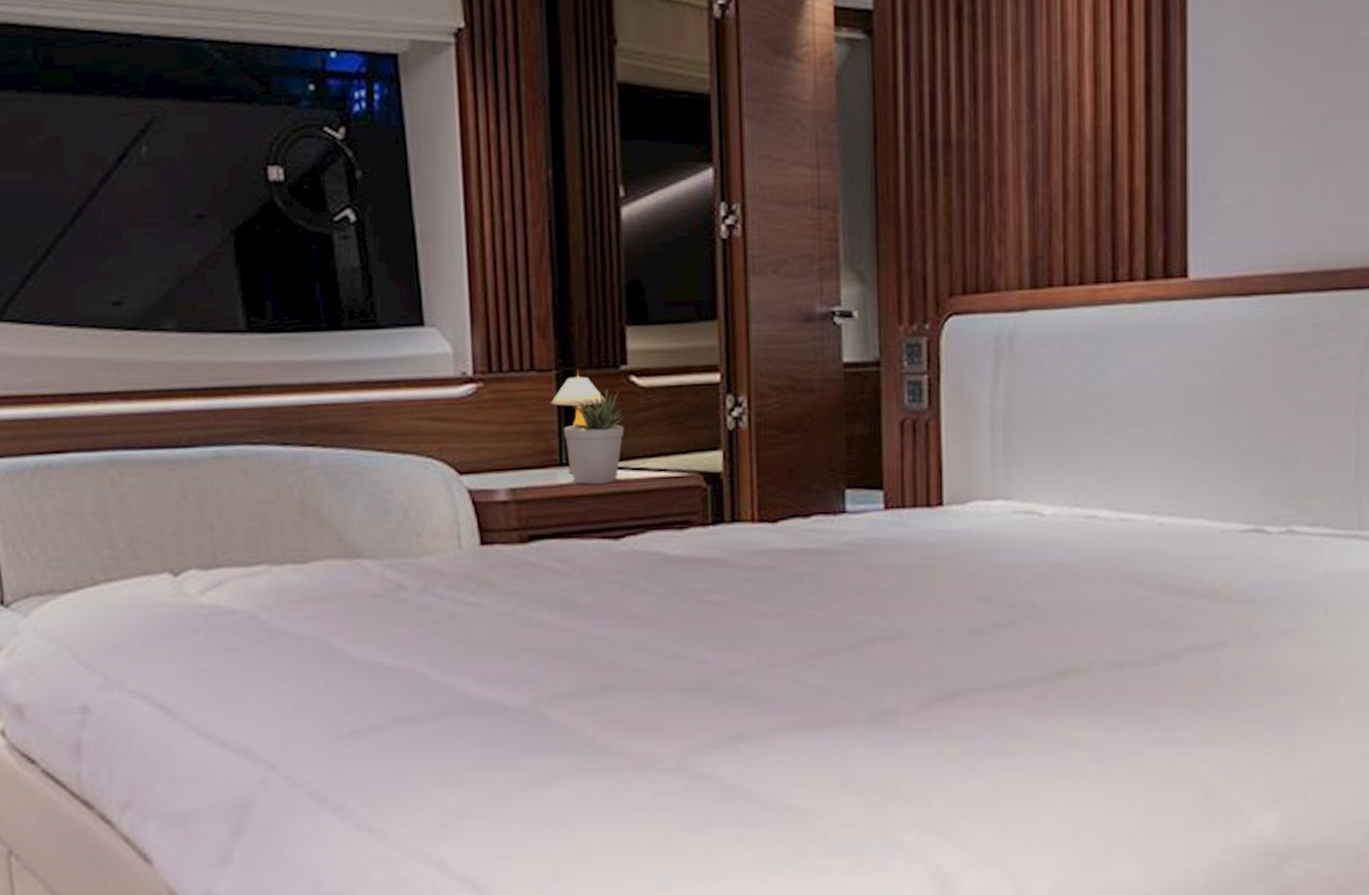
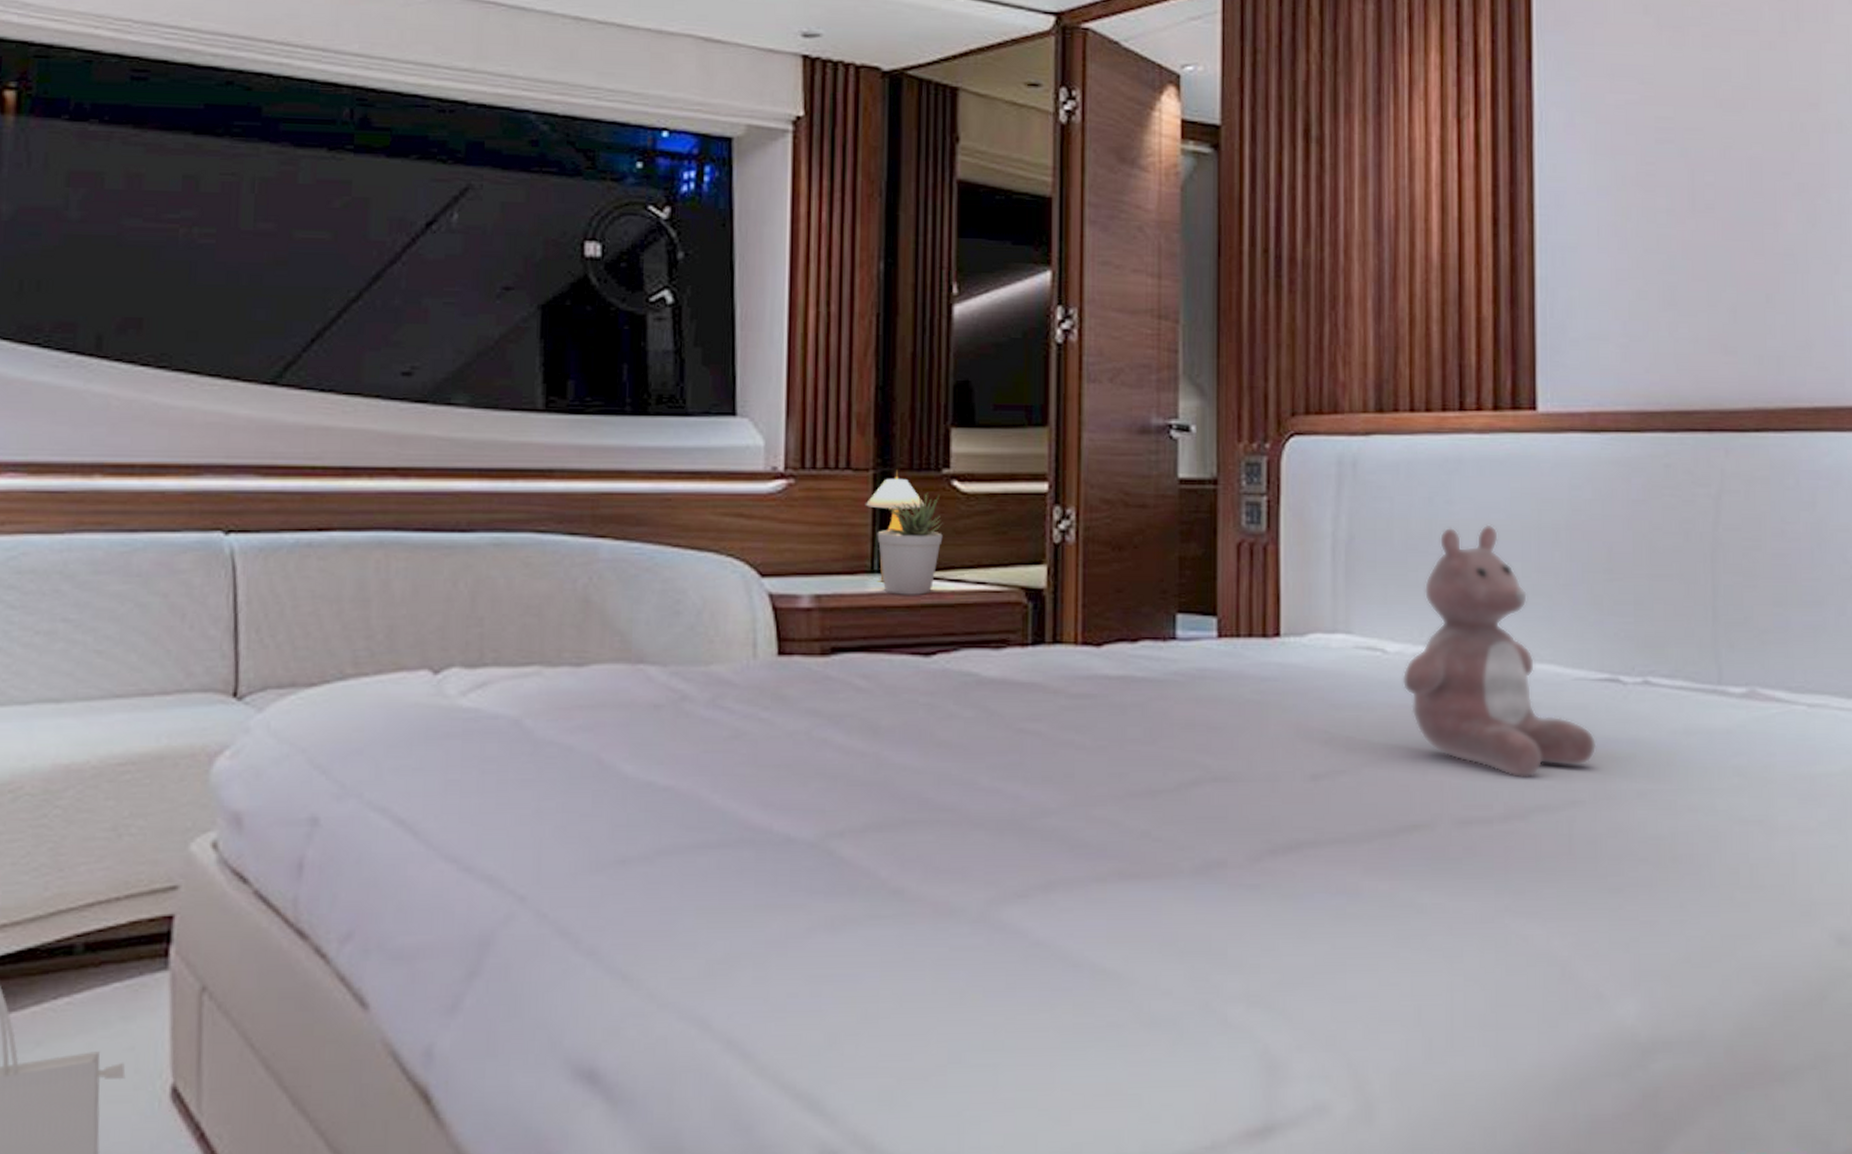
stuffed animal: none [1058,390,1242,624] -> present [1402,524,1597,778]

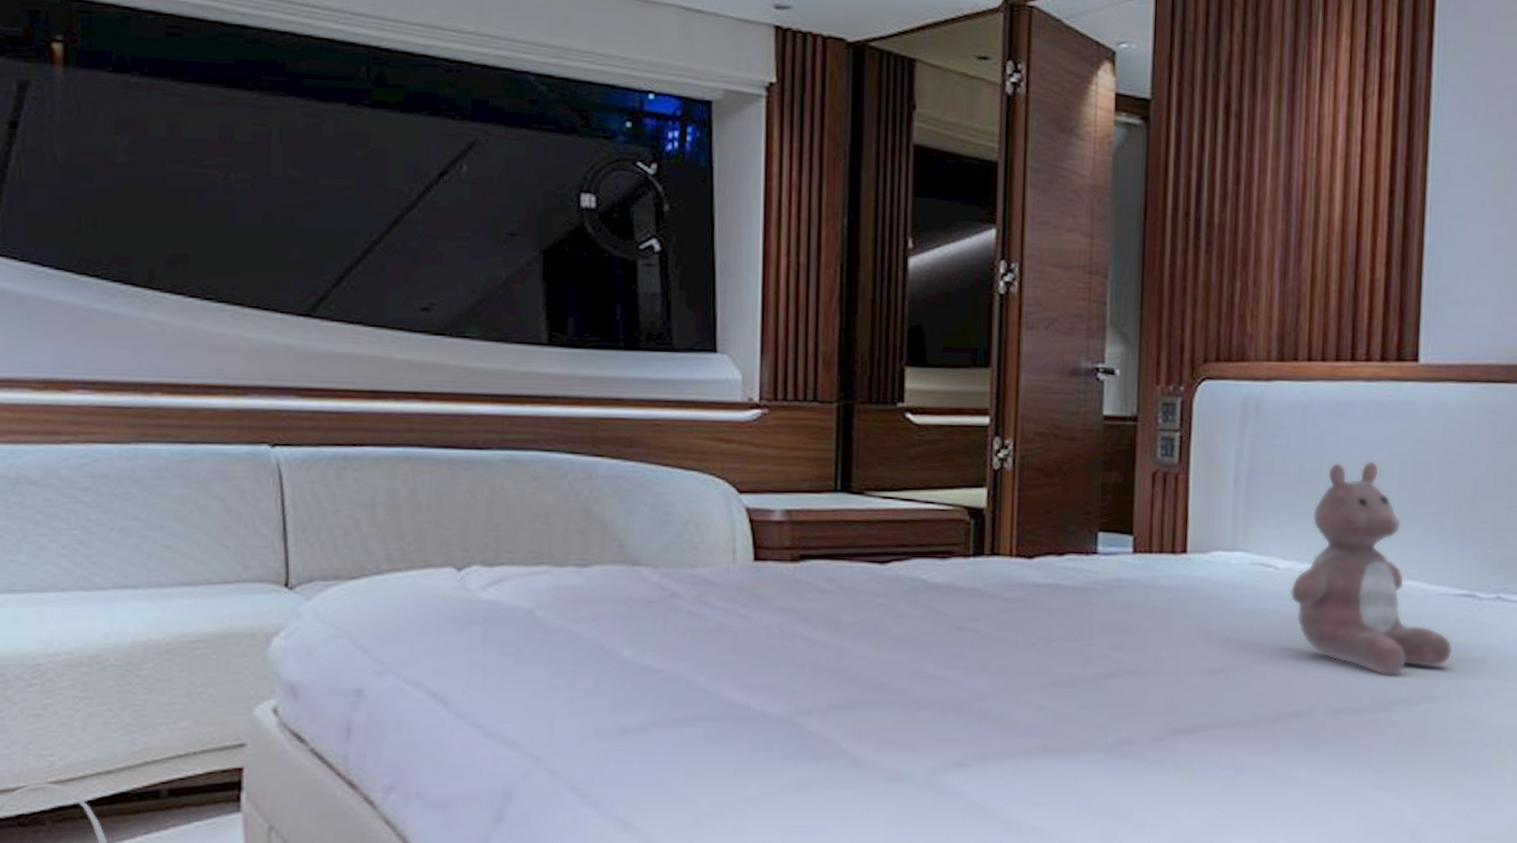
table lamp: present [865,470,925,582] -> none [829,403,882,500]
potted plant: present [877,492,943,596] -> none [840,423,897,513]

